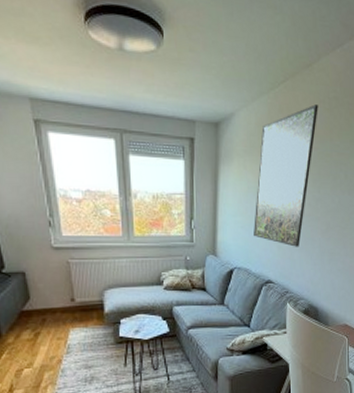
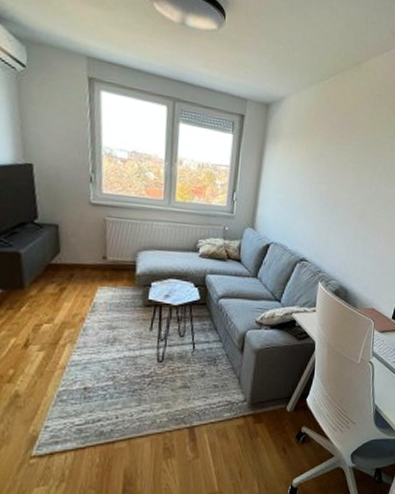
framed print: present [254,104,318,247] -> none [293,99,364,229]

